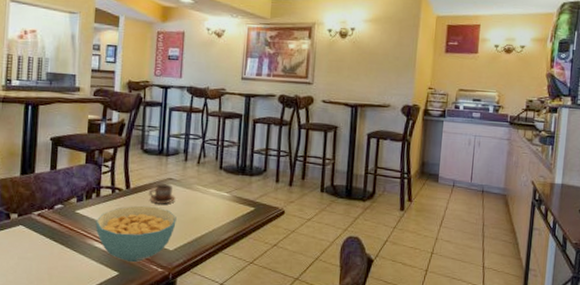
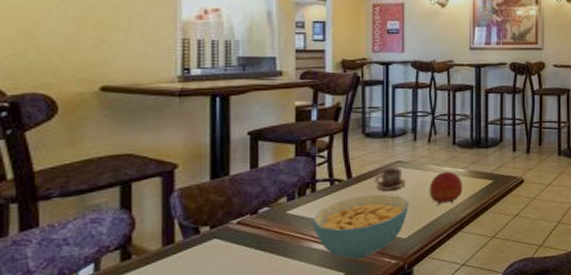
fruit: none [195,193,227,225] -> present [429,171,463,206]

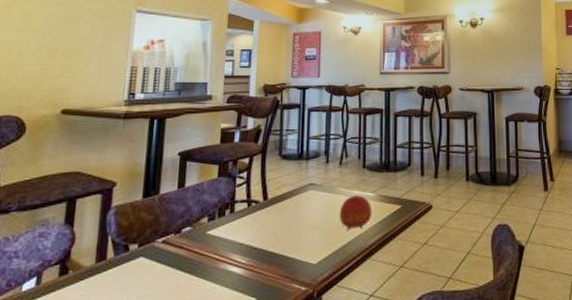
cereal bowl: present [313,193,409,260] -> none [229,216,320,285]
cup: present [375,168,406,191] -> none [289,190,318,213]

